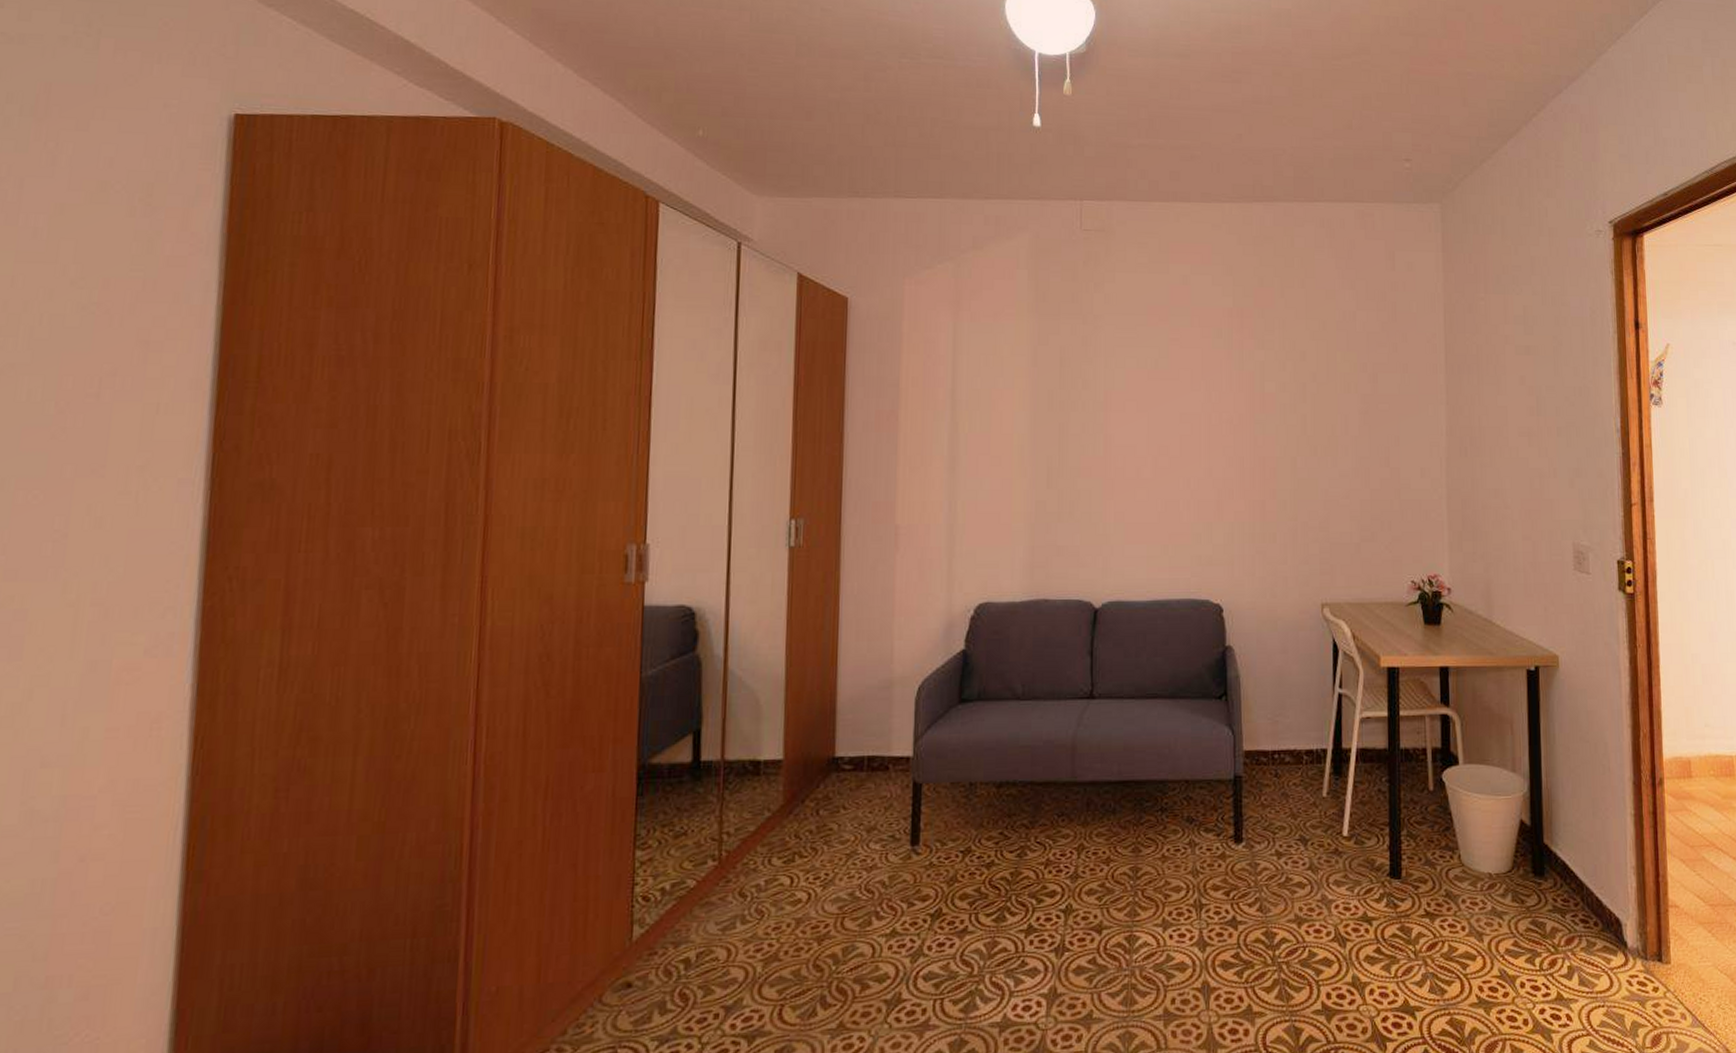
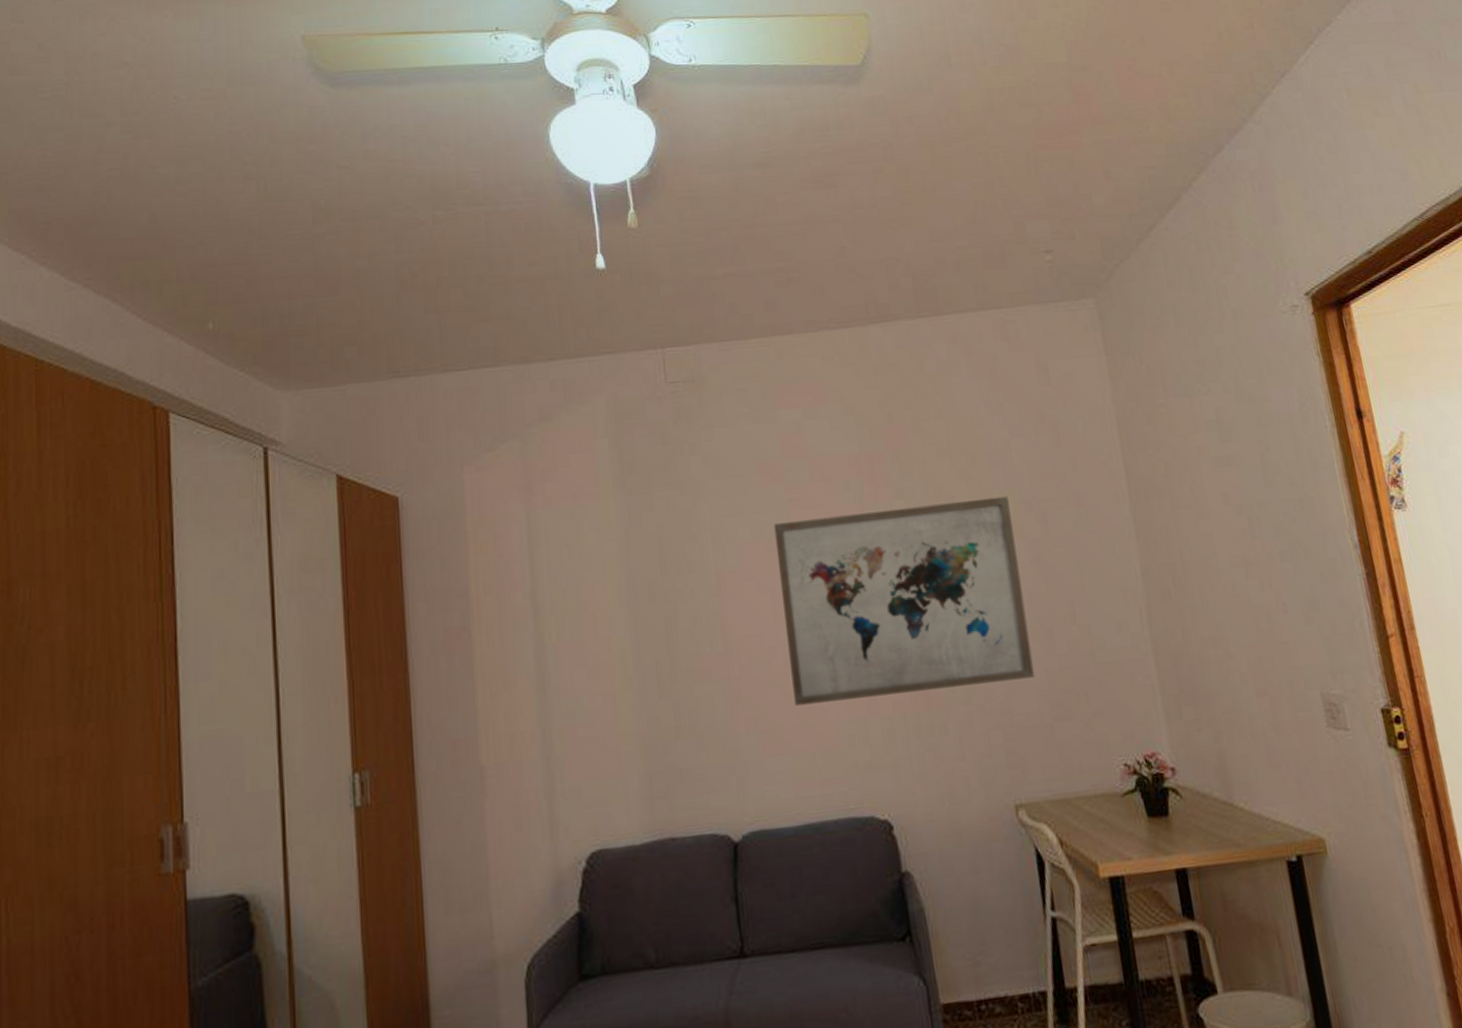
wall art: none [1155,356,1351,506] -> present [773,496,1035,706]

